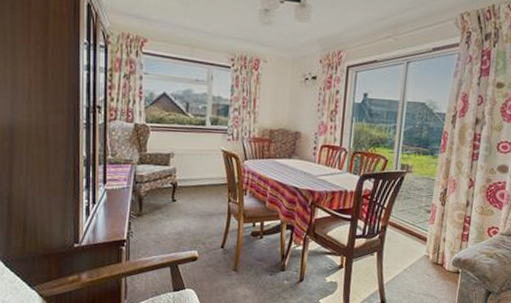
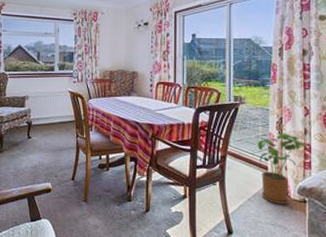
house plant: none [417,204,469,276] -> present [257,133,309,205]

